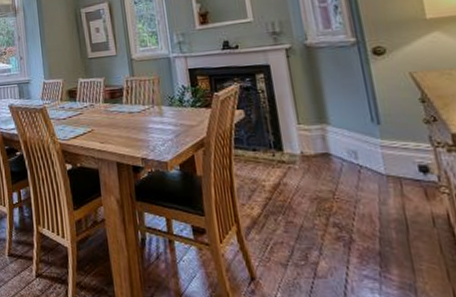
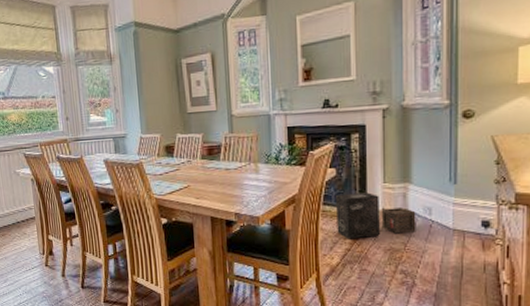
speaker: none [248,135,344,187] -> present [336,192,416,239]

